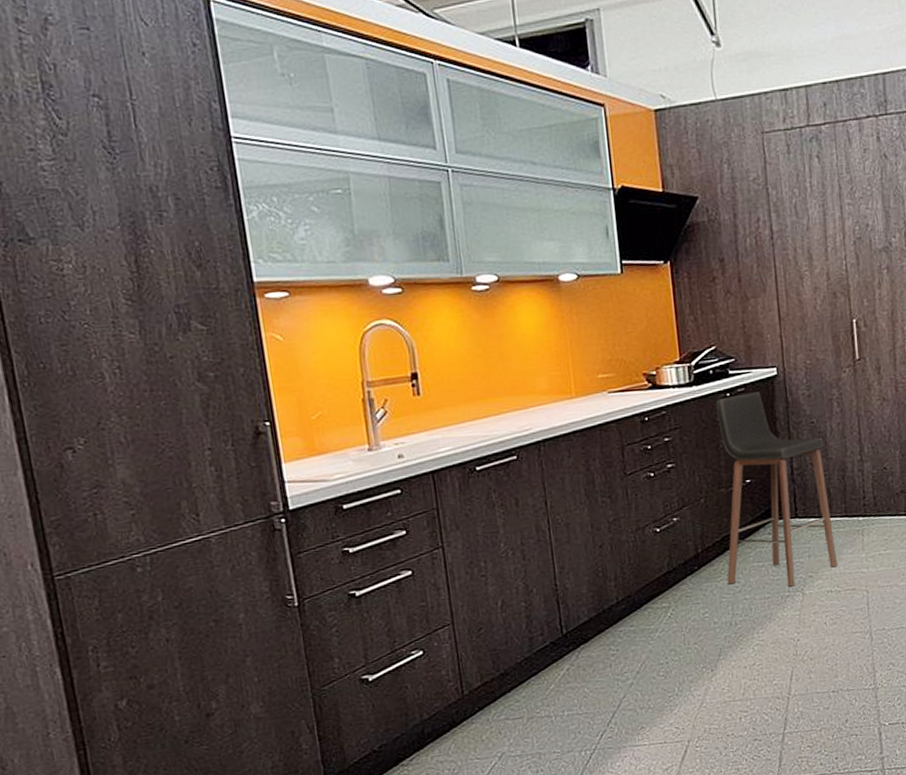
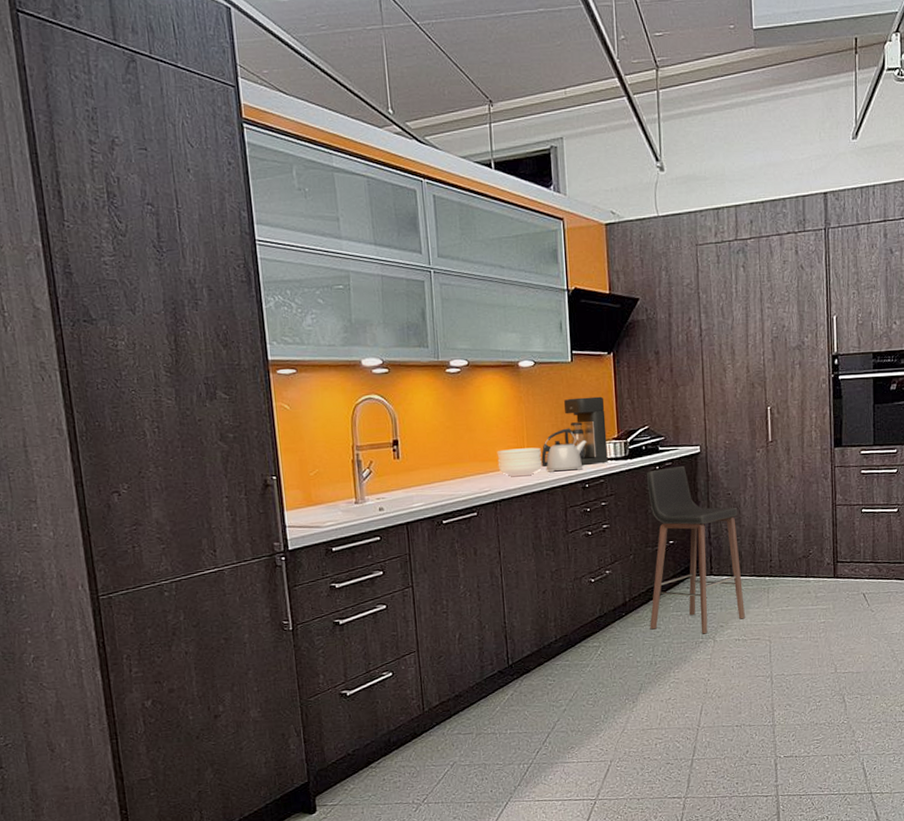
bowl: none [537,375,593,412] -> present [497,447,543,477]
kettle: none [590,351,645,405] -> present [541,428,588,472]
coffee maker: none [615,313,670,396] -> present [564,396,608,466]

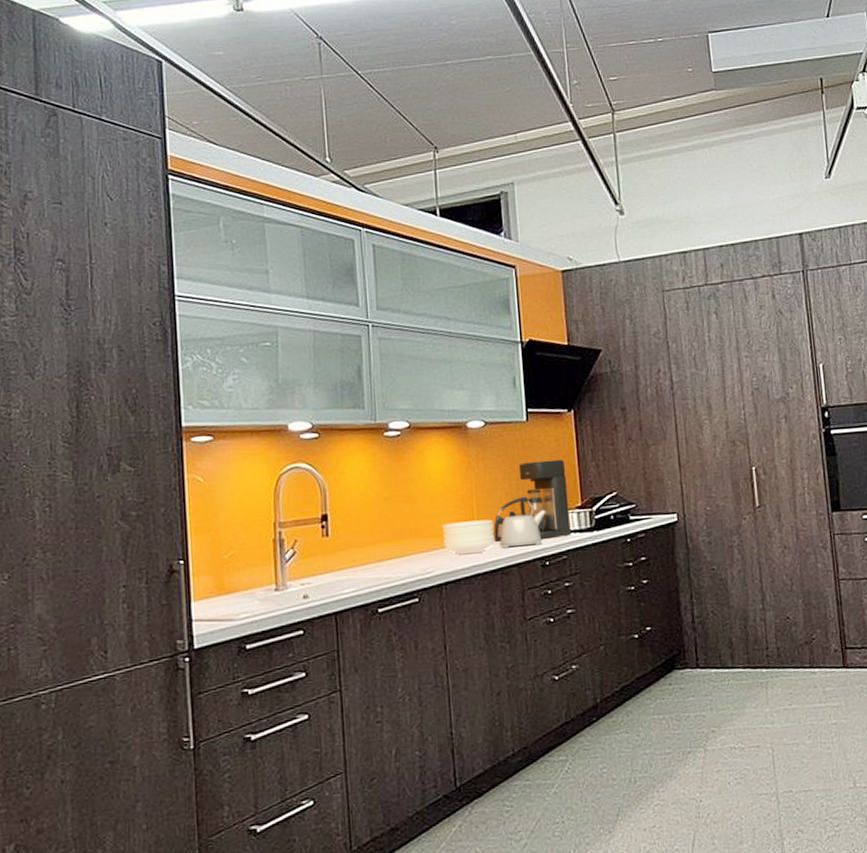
bar stool: present [646,466,745,634] -> none [616,538,741,742]

